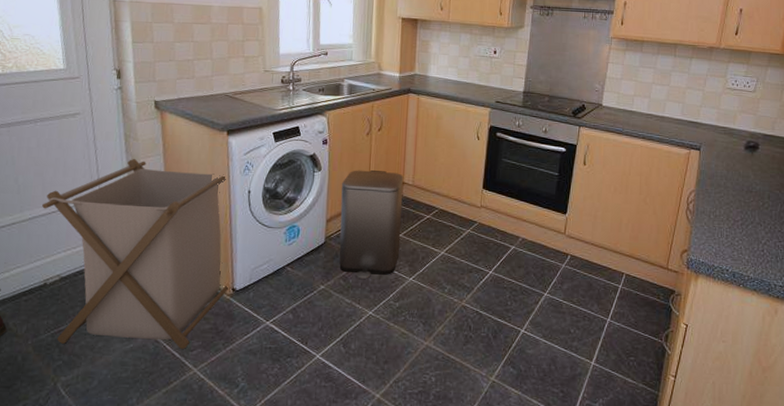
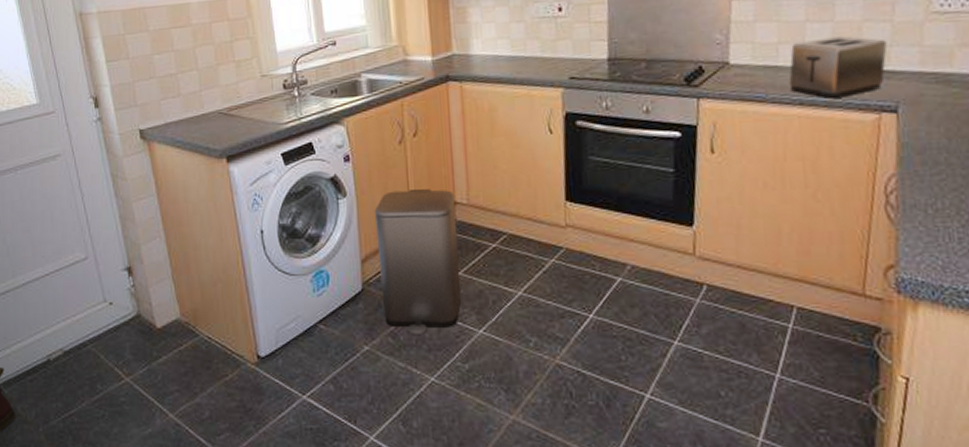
laundry basket: present [42,158,239,349] -> none [34,202,264,433]
toaster: none [638,96,699,137] -> present [788,36,888,98]

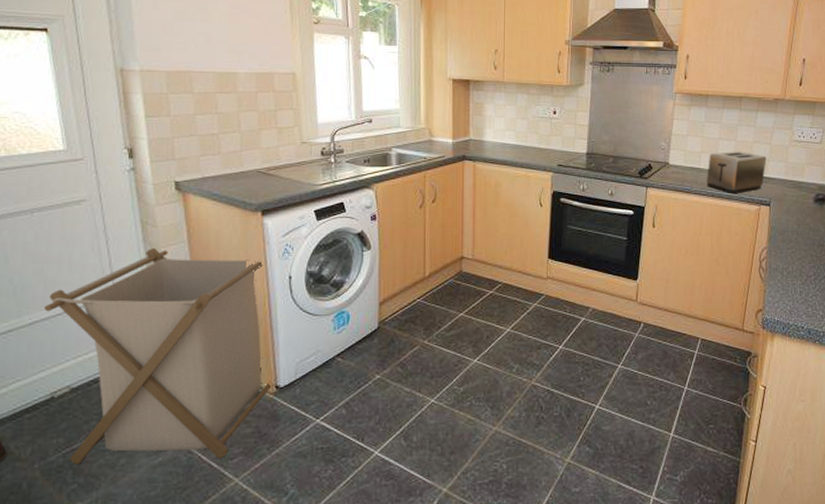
laundry basket: none [34,202,264,433] -> present [44,247,283,464]
pedal bin: present [374,189,462,334] -> none [394,246,463,364]

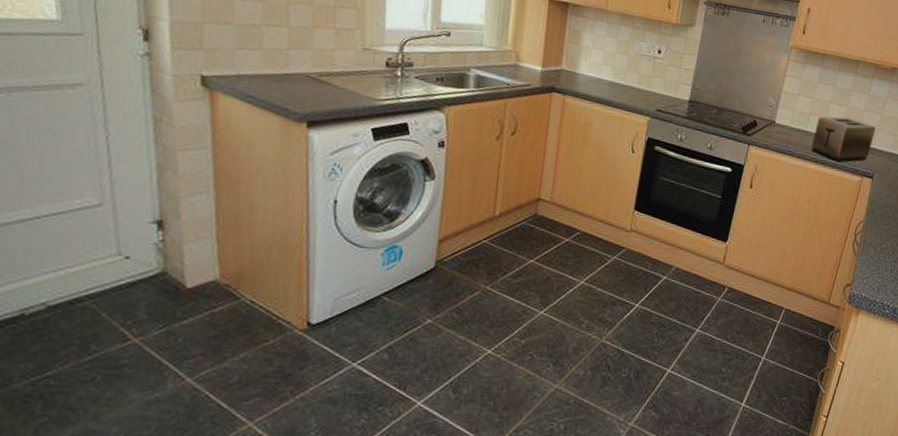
laundry basket: present [44,247,283,464] -> none [18,150,316,398]

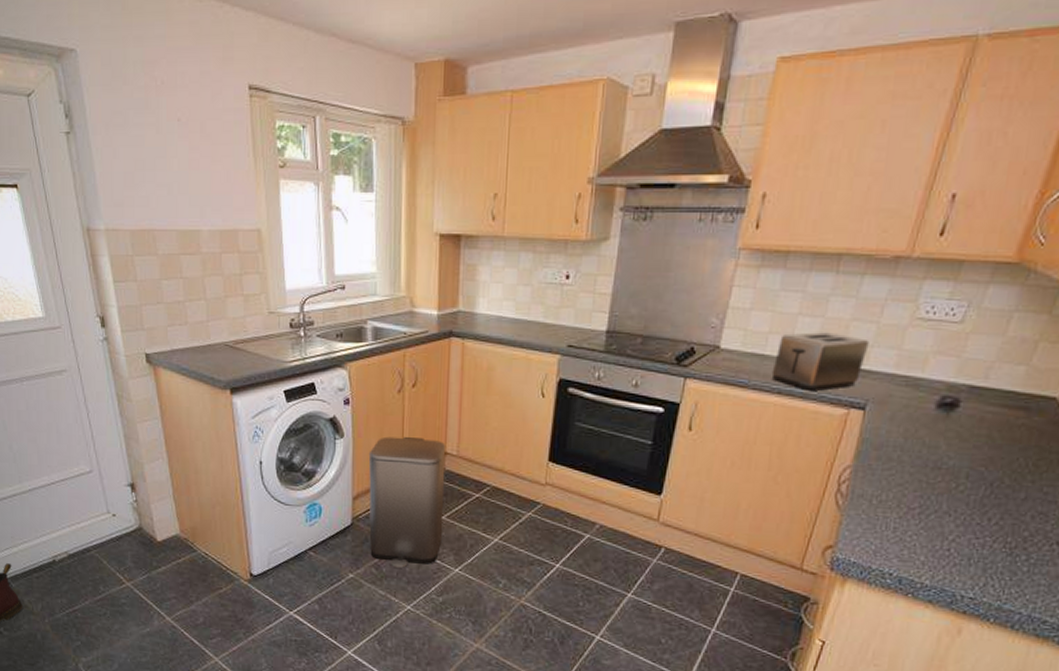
pedal bin: none [452,180,541,312] -> present [368,436,446,568]

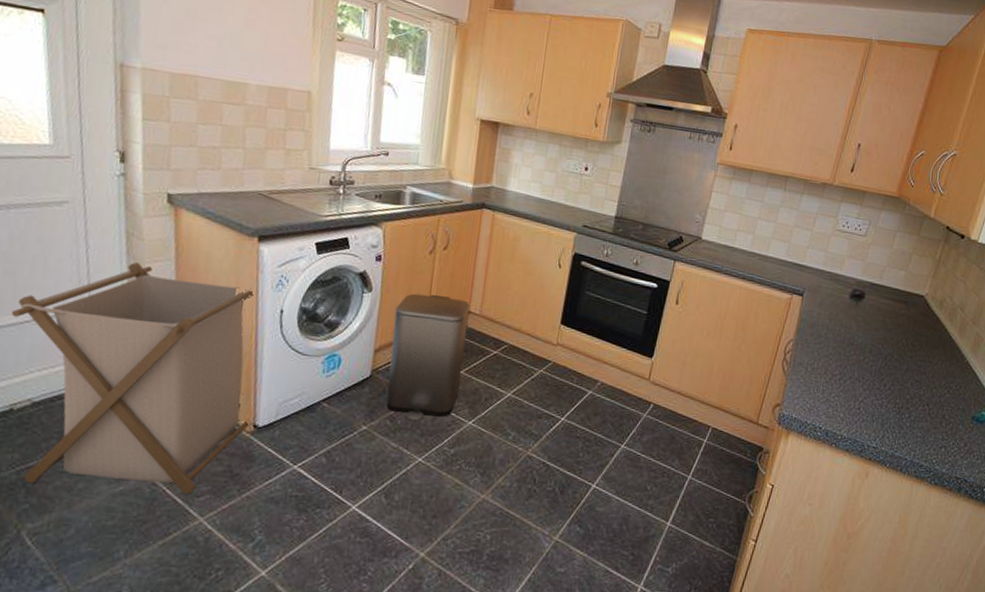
laundry basket: none [40,422,257,636] -> present [12,261,262,494]
toaster: present [771,332,870,391] -> none [738,232,806,279]

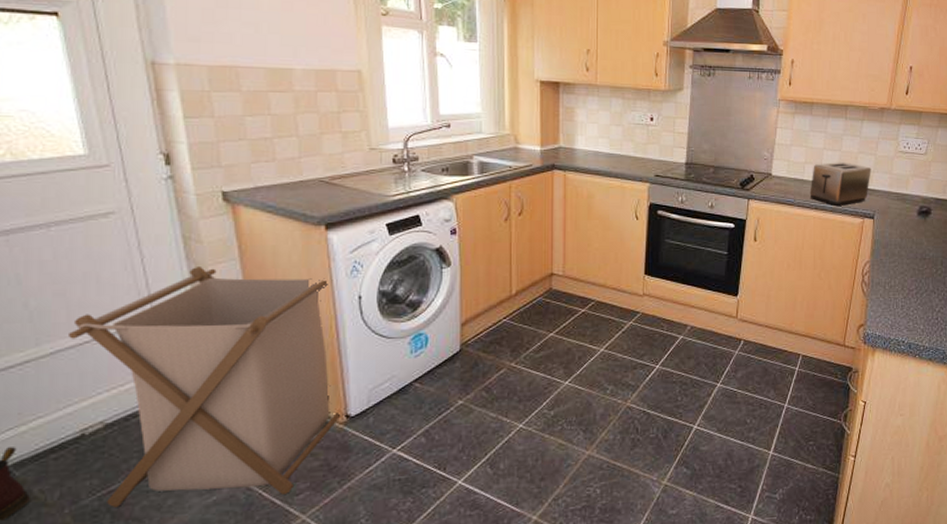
pedal bin: present [386,293,471,420] -> none [476,262,553,388]
toaster: none [738,232,806,279] -> present [809,162,872,206]

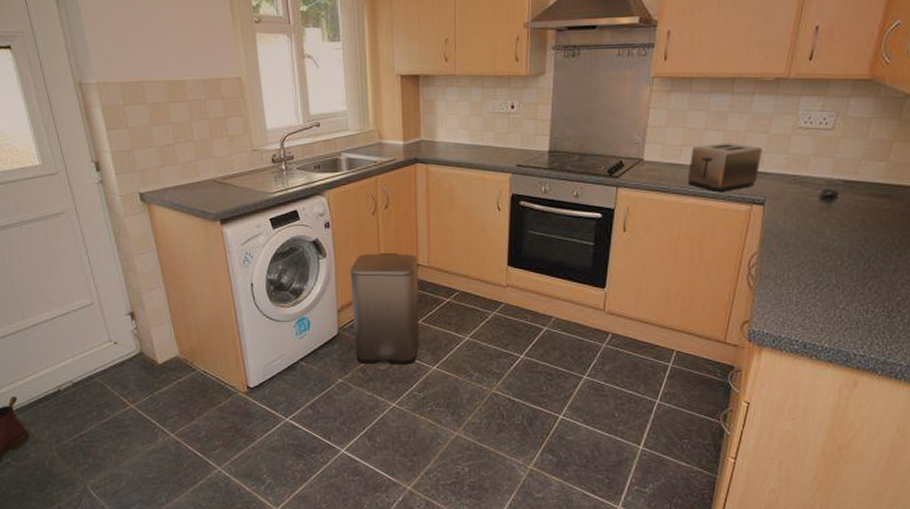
laundry basket: present [69,265,354,507] -> none [43,256,253,449]
pedal bin: none [476,262,553,388] -> present [349,253,420,370]

